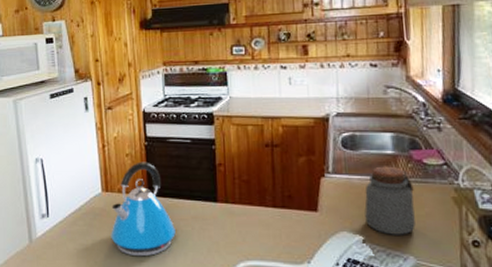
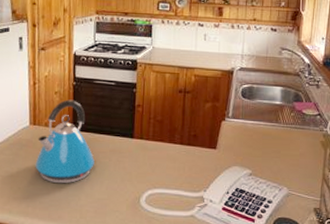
jar: present [364,166,416,235] -> none [253,114,293,170]

